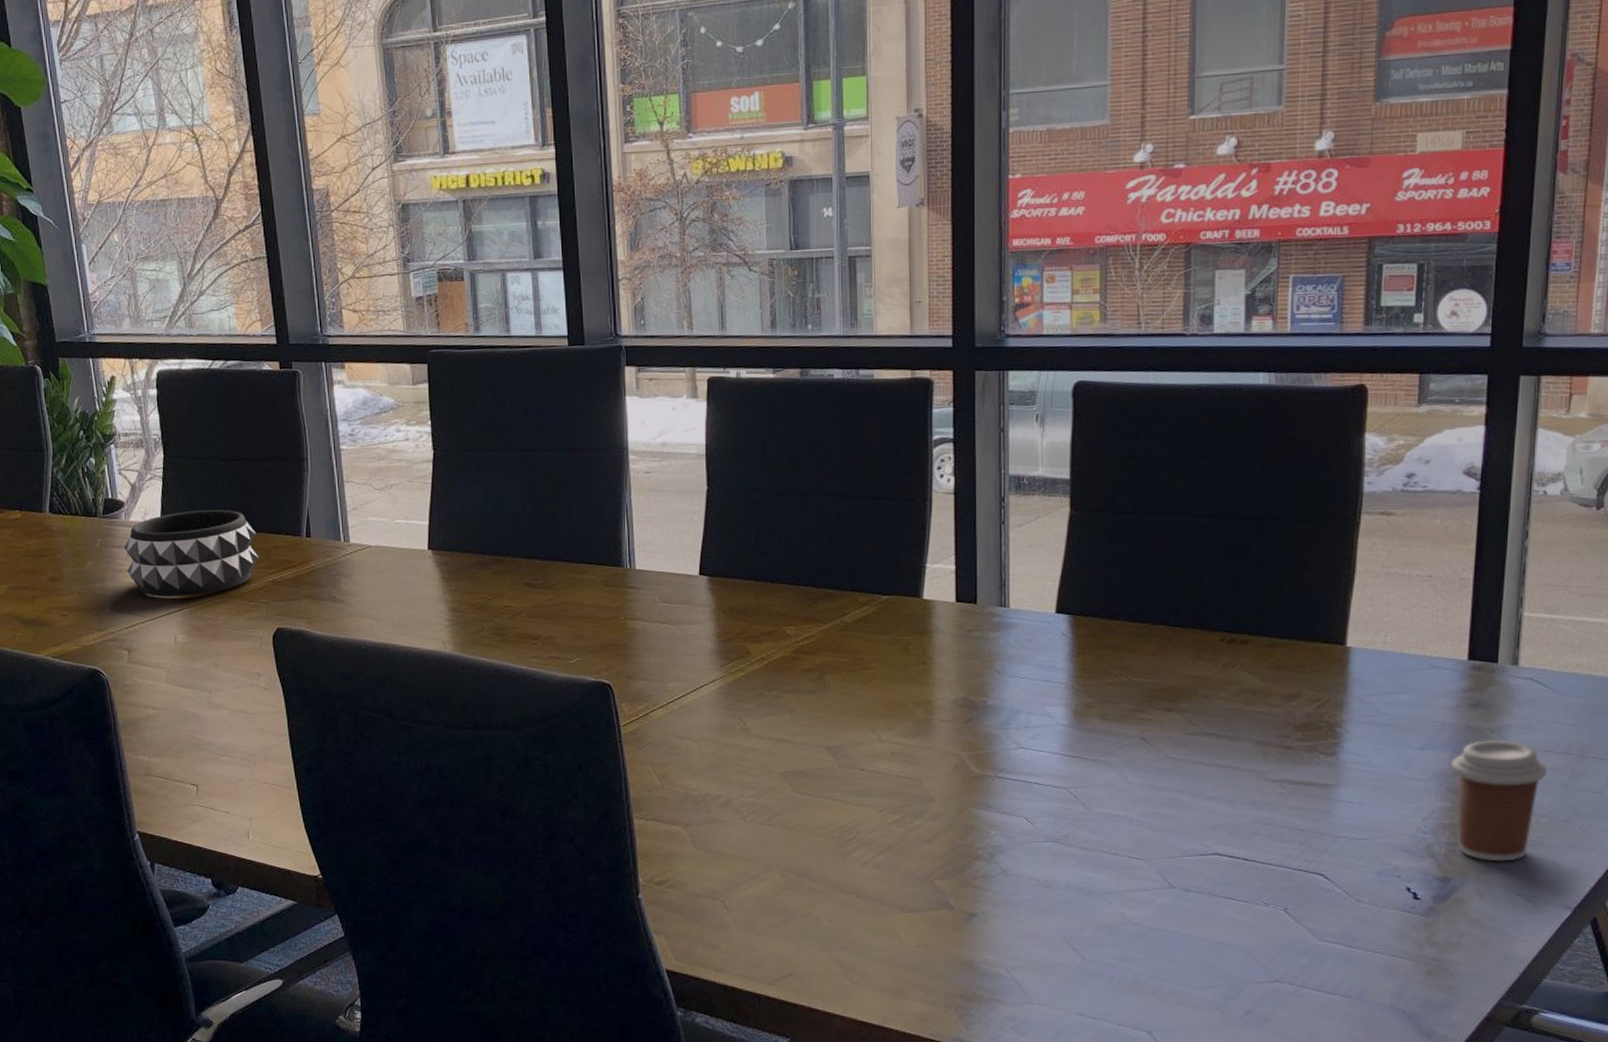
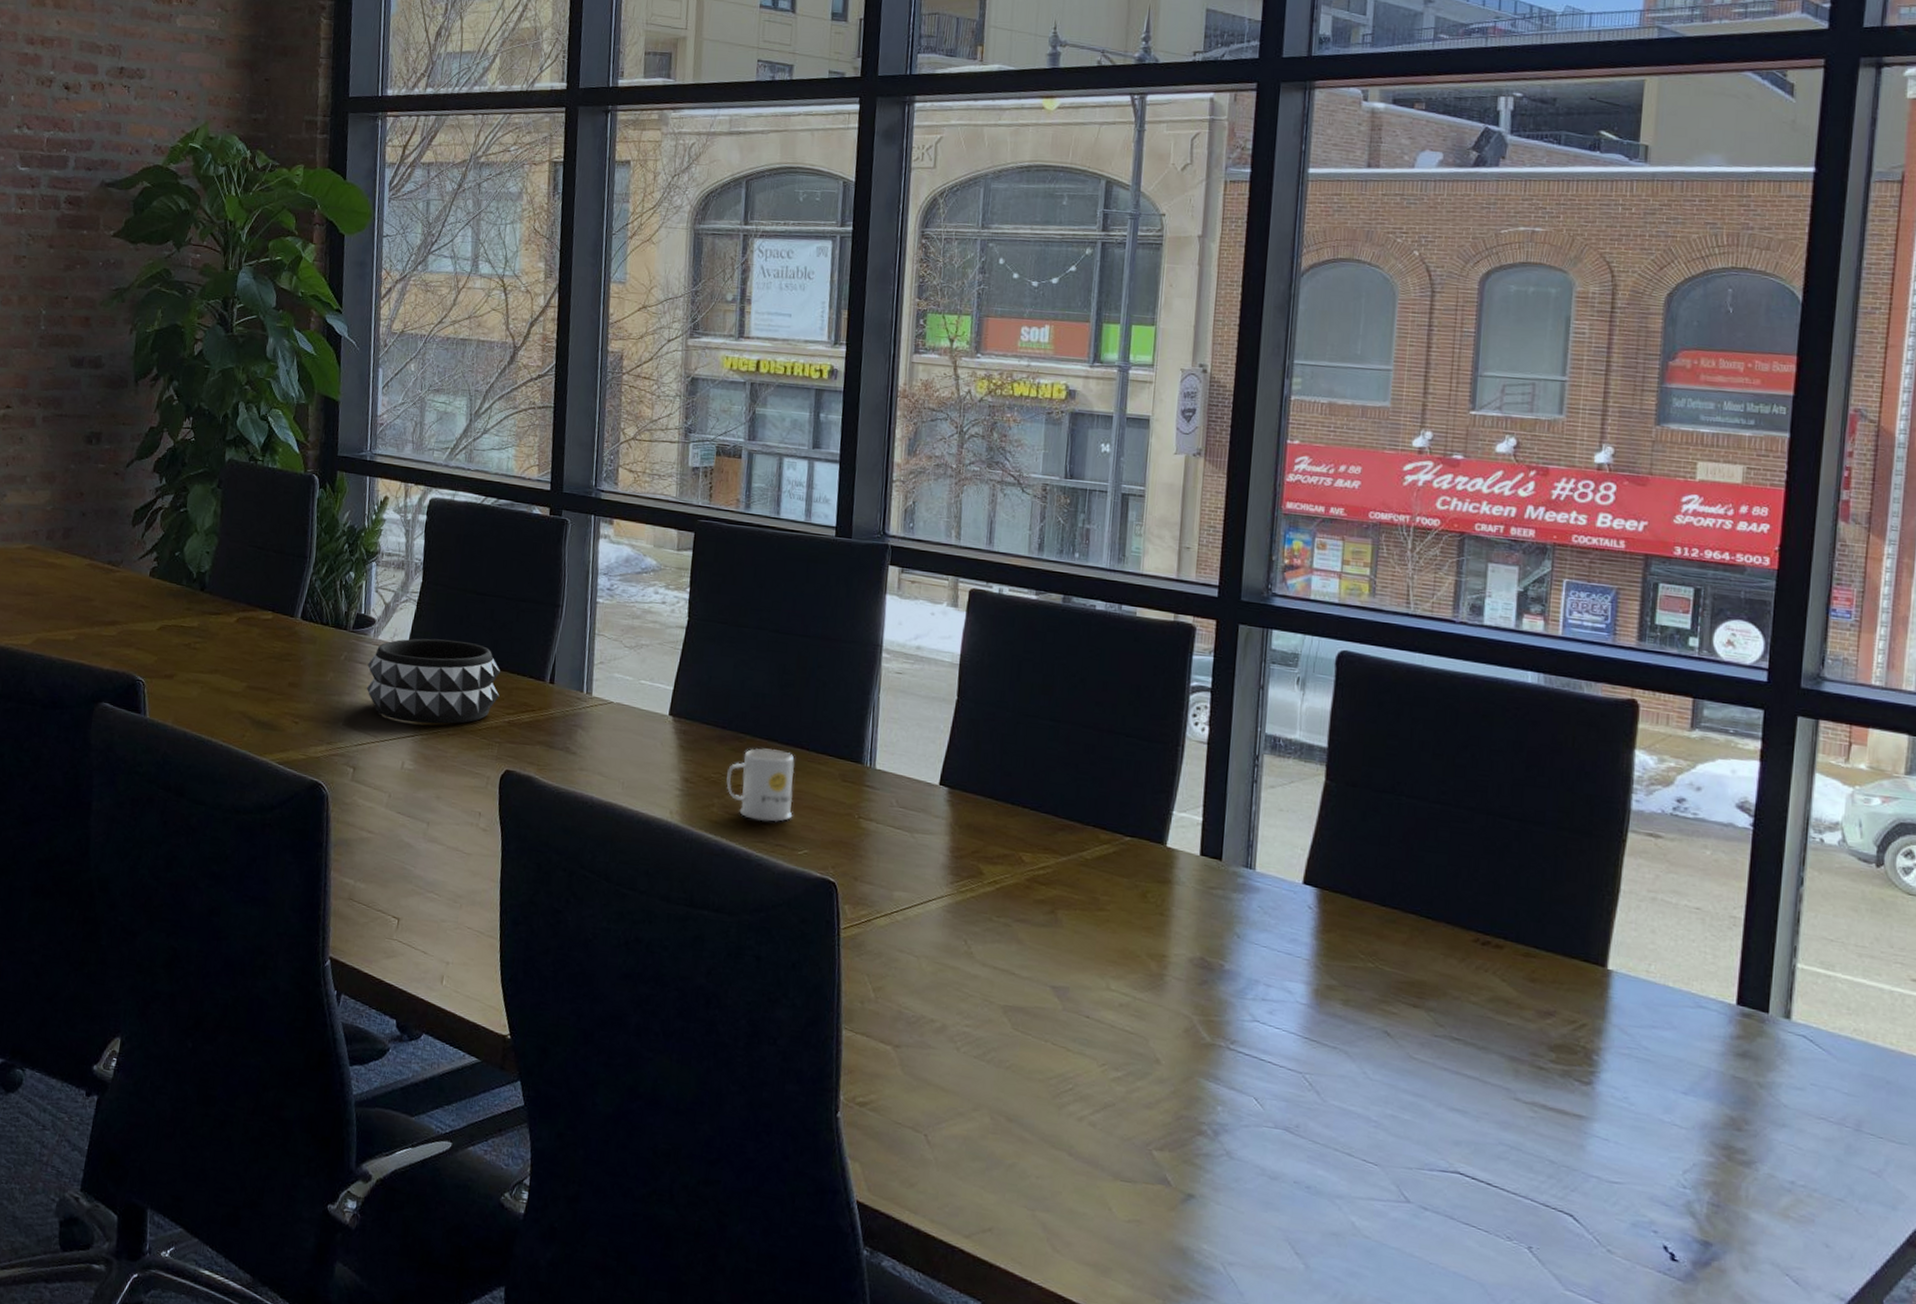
mug: none [493,566,561,637] -> present [726,748,795,823]
coffee cup: present [1450,740,1547,862] -> none [1714,1094,1820,1235]

